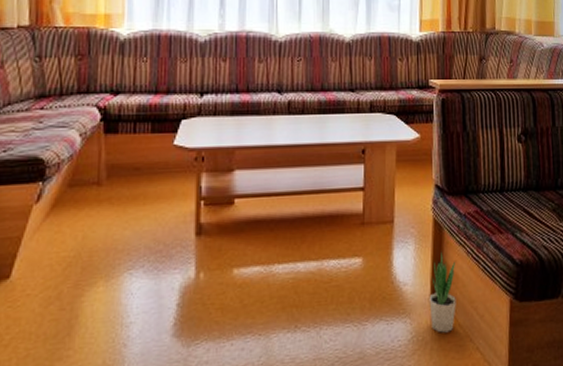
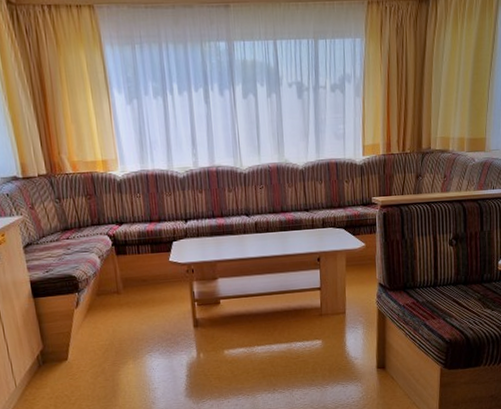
potted plant: present [429,251,456,333] -> none [375,334,397,393]

